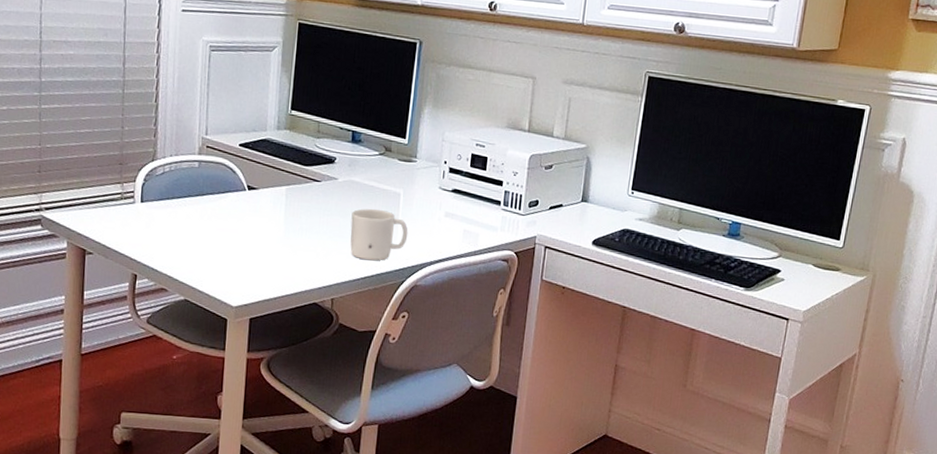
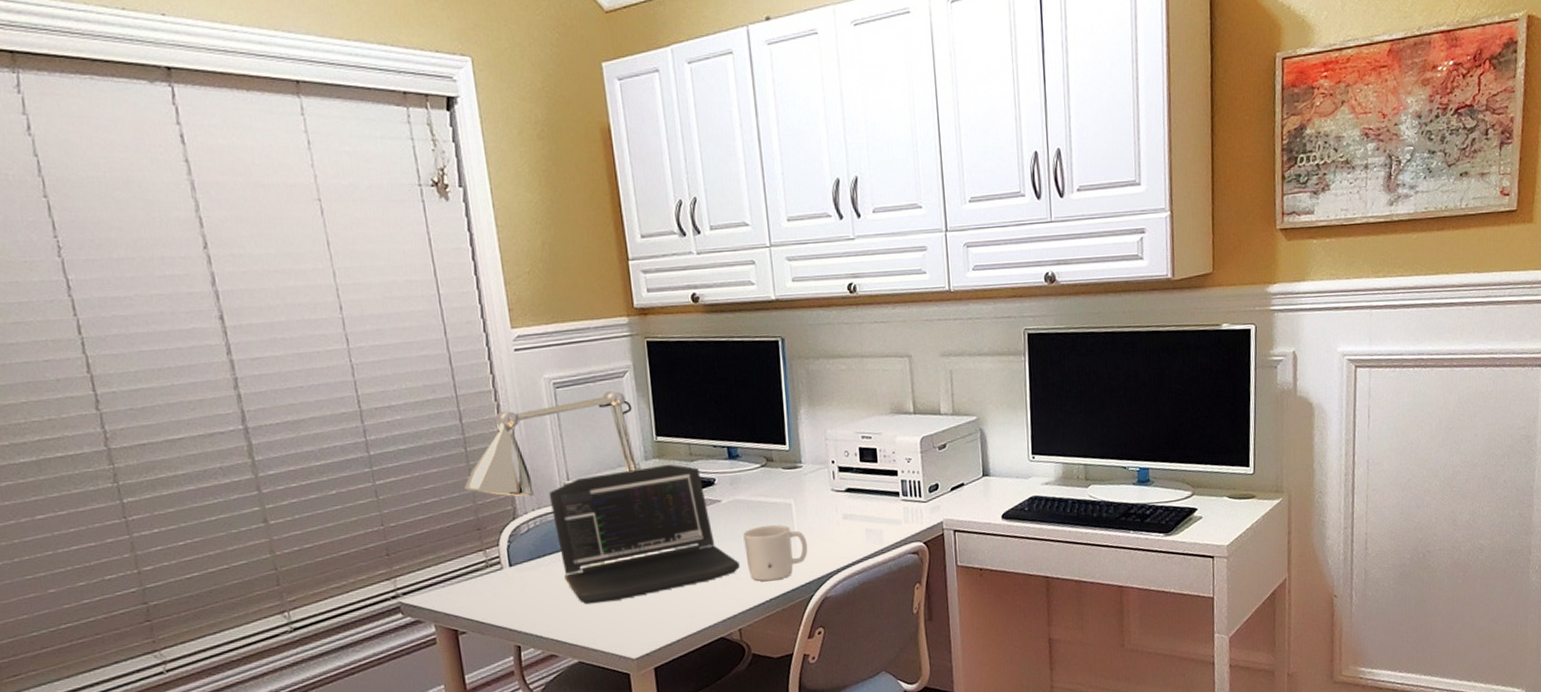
desk lamp: none [116,62,275,143] -> present [464,391,642,497]
laptop: none [186,134,343,251] -> present [548,464,740,605]

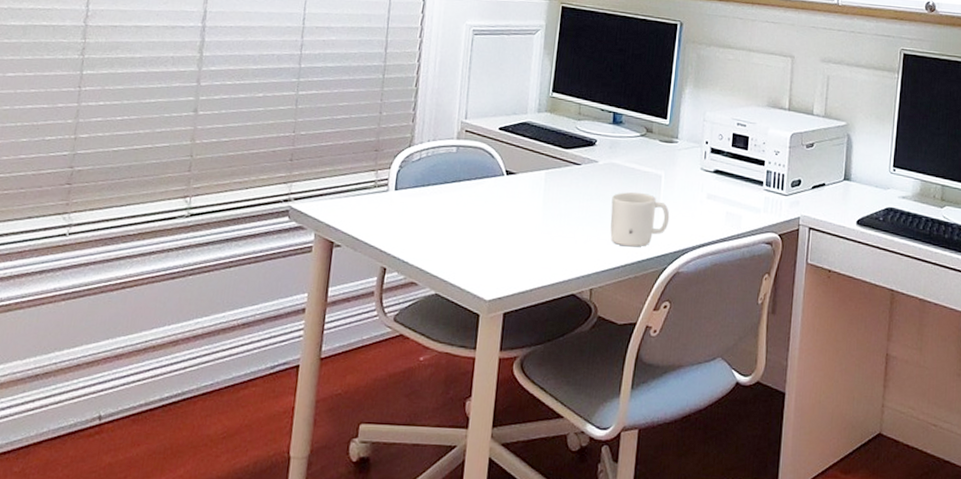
desk lamp: present [464,391,642,497] -> none [374,45,537,128]
laptop: present [548,464,740,605] -> none [441,118,603,240]

